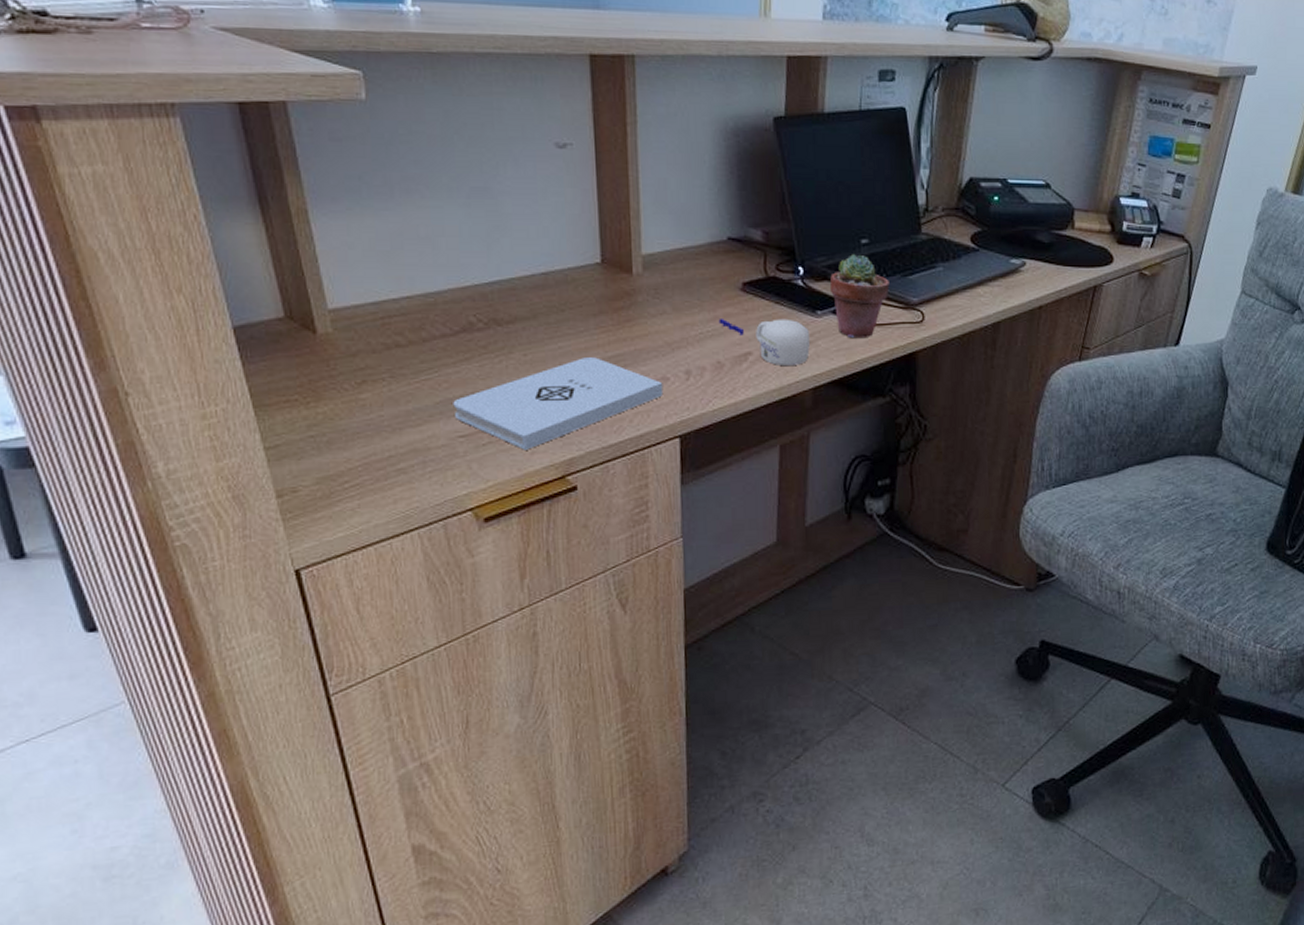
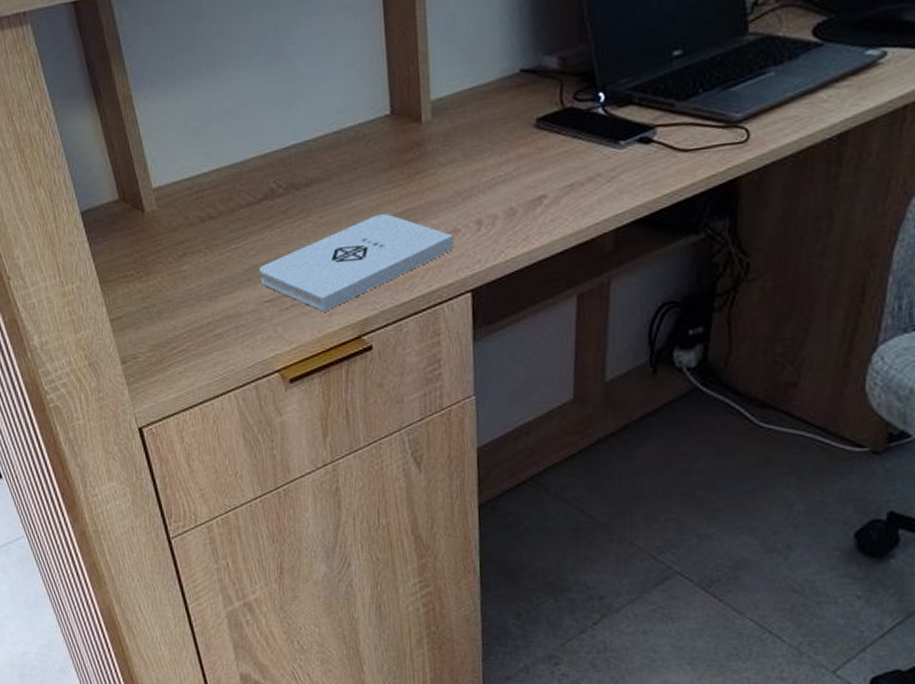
mug: present [718,318,811,365] -> none [511,153,613,207]
potted succulent: present [829,254,890,337] -> none [634,70,707,168]

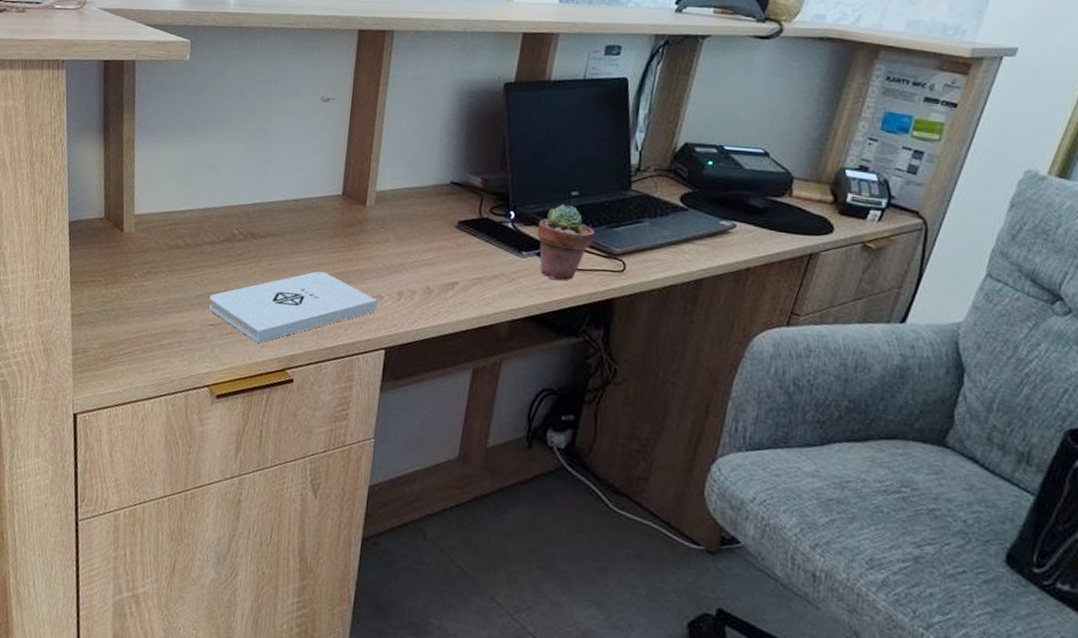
potted succulent: none [634,70,707,168] -> present [536,204,595,280]

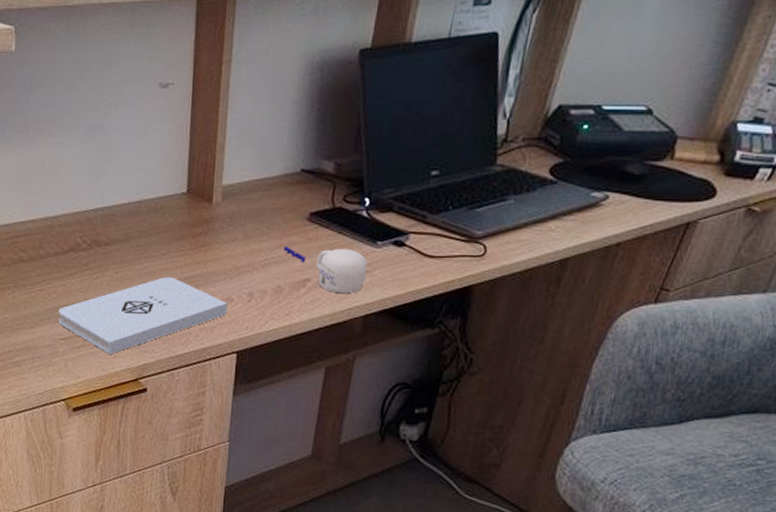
mug: none [433,250,514,298] -> present [283,247,368,293]
potted succulent: present [536,204,595,280] -> none [392,186,455,269]

